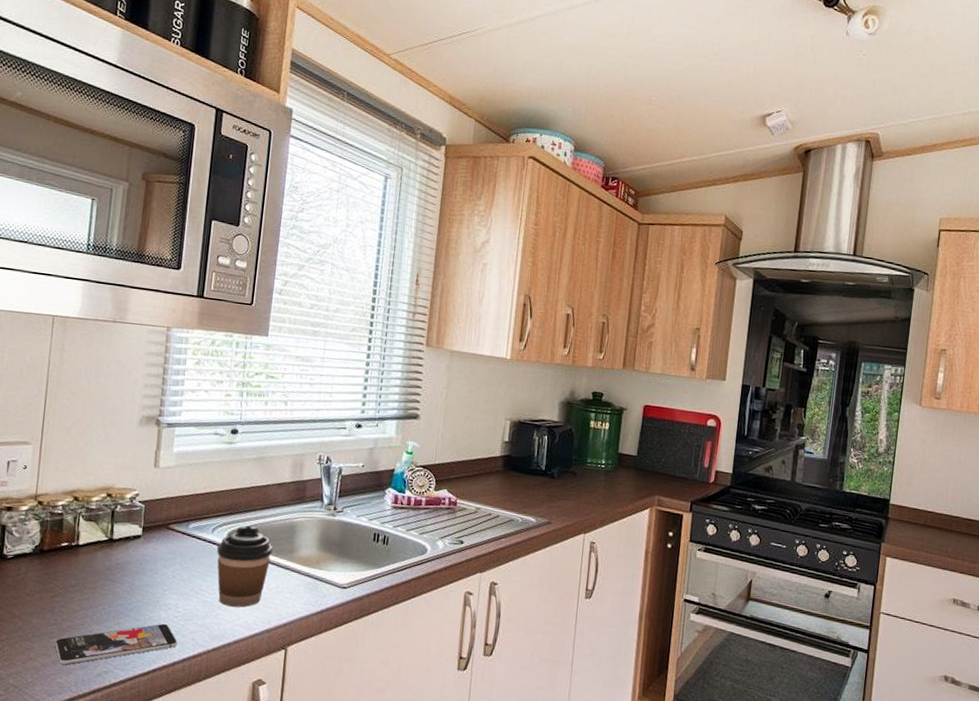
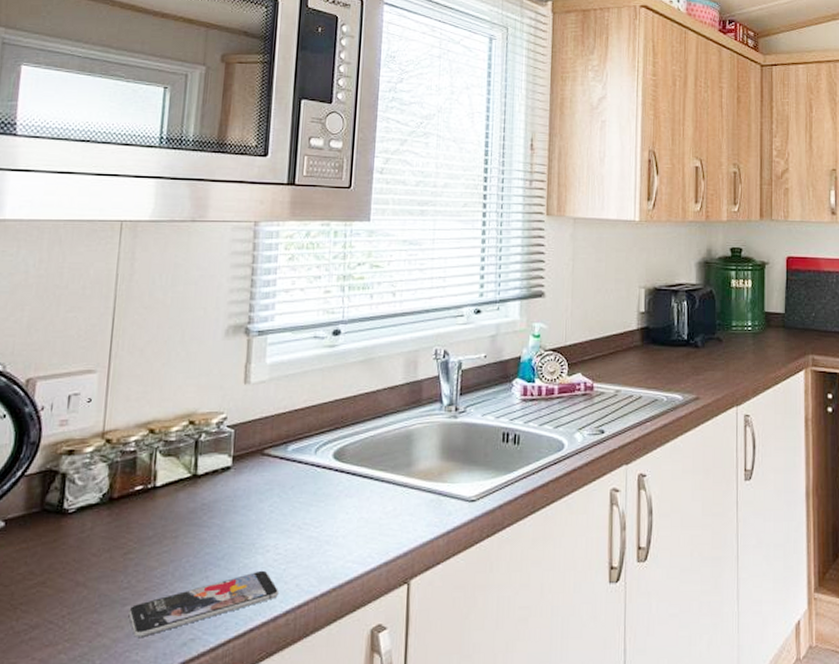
coffee cup: present [217,526,273,607] -> none [322,441,387,539]

